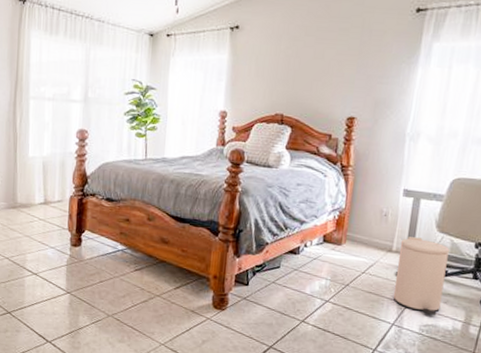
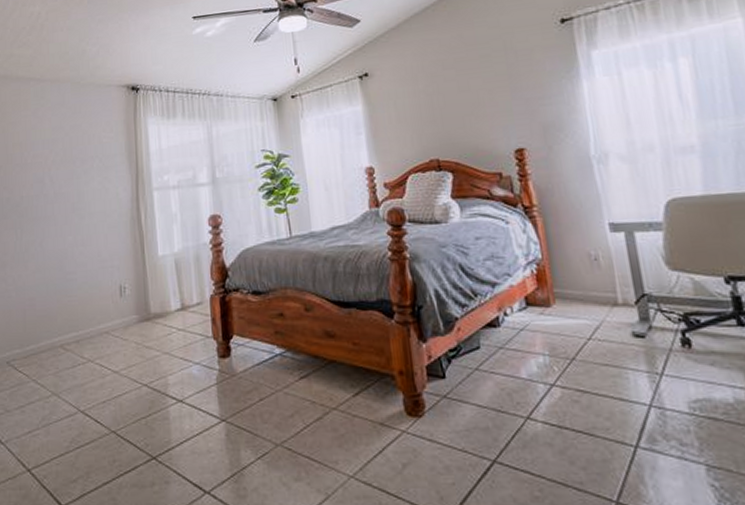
pedal bin: present [393,237,449,315] -> none [625,281,708,385]

